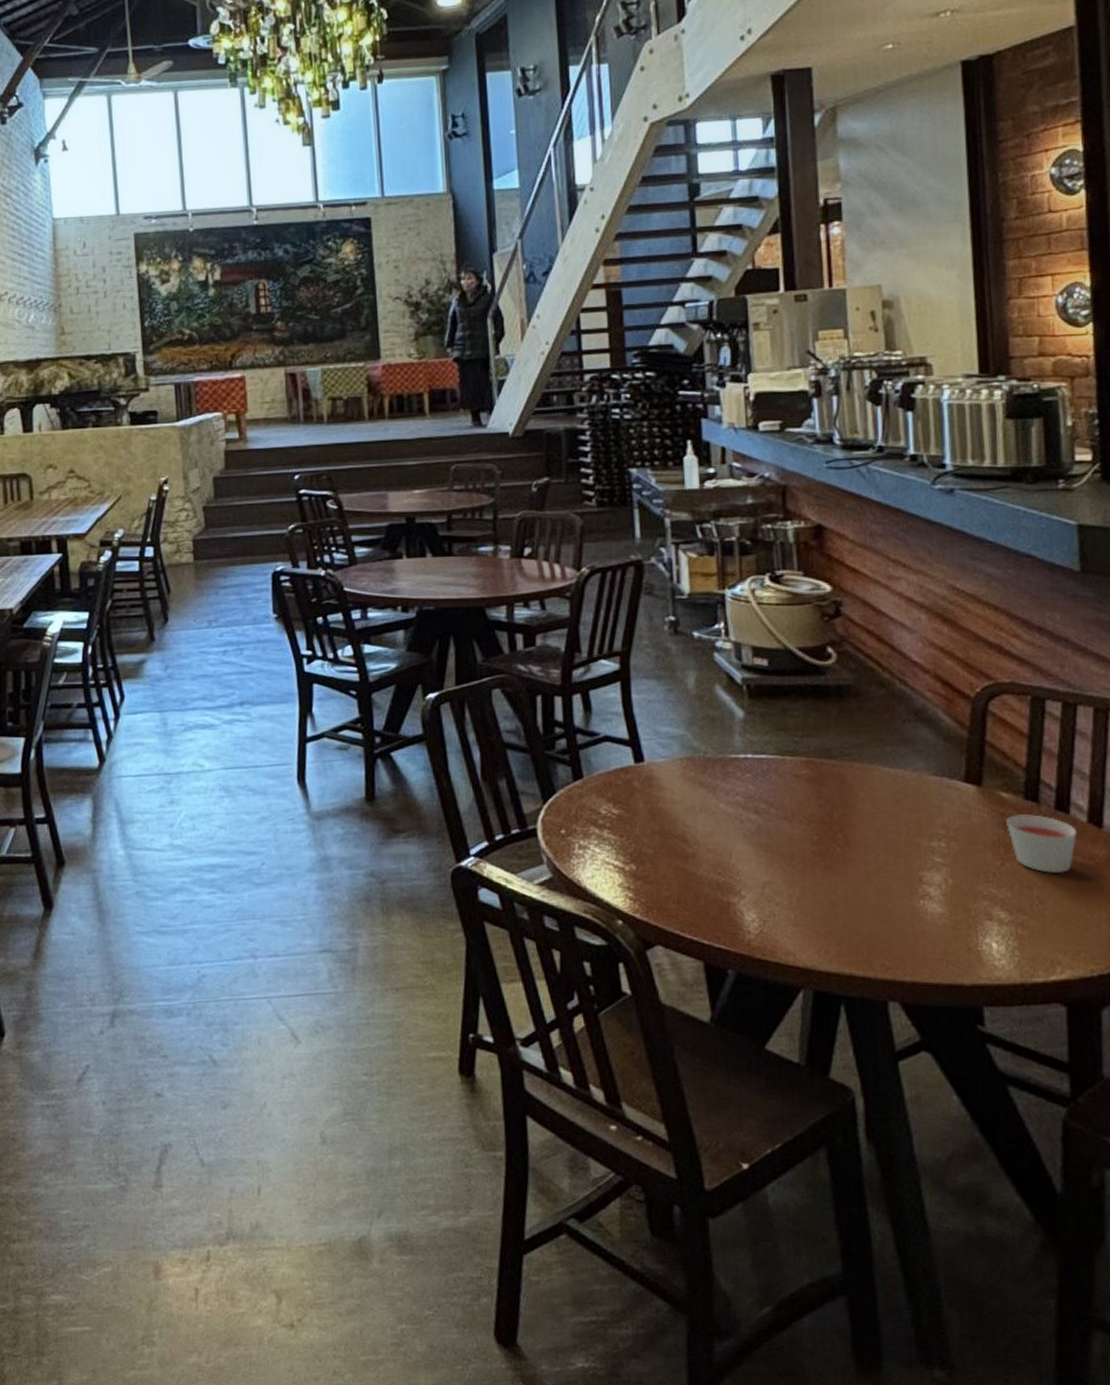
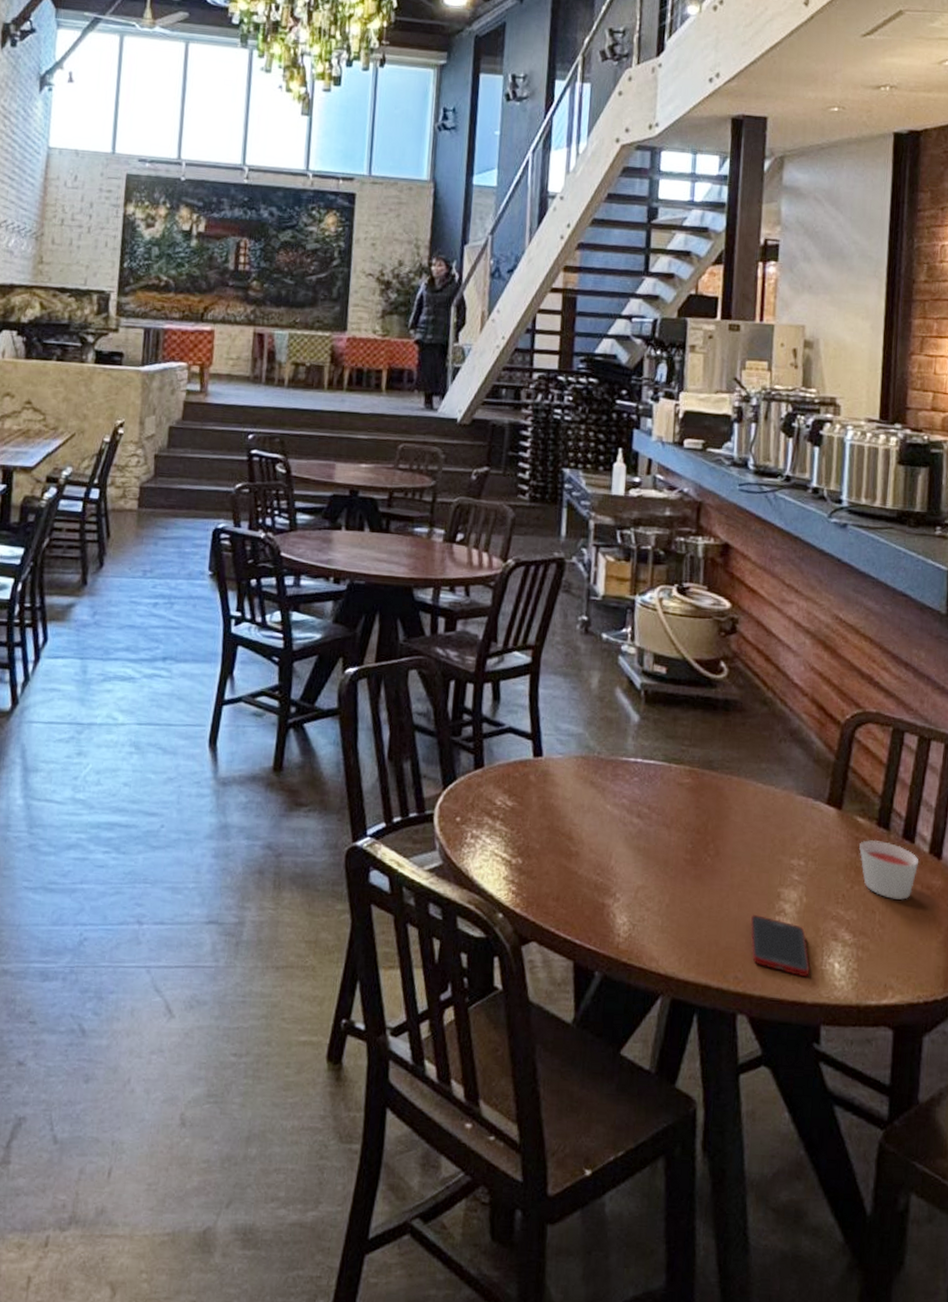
cell phone: none [893,900,965,960] -> present [751,914,811,978]

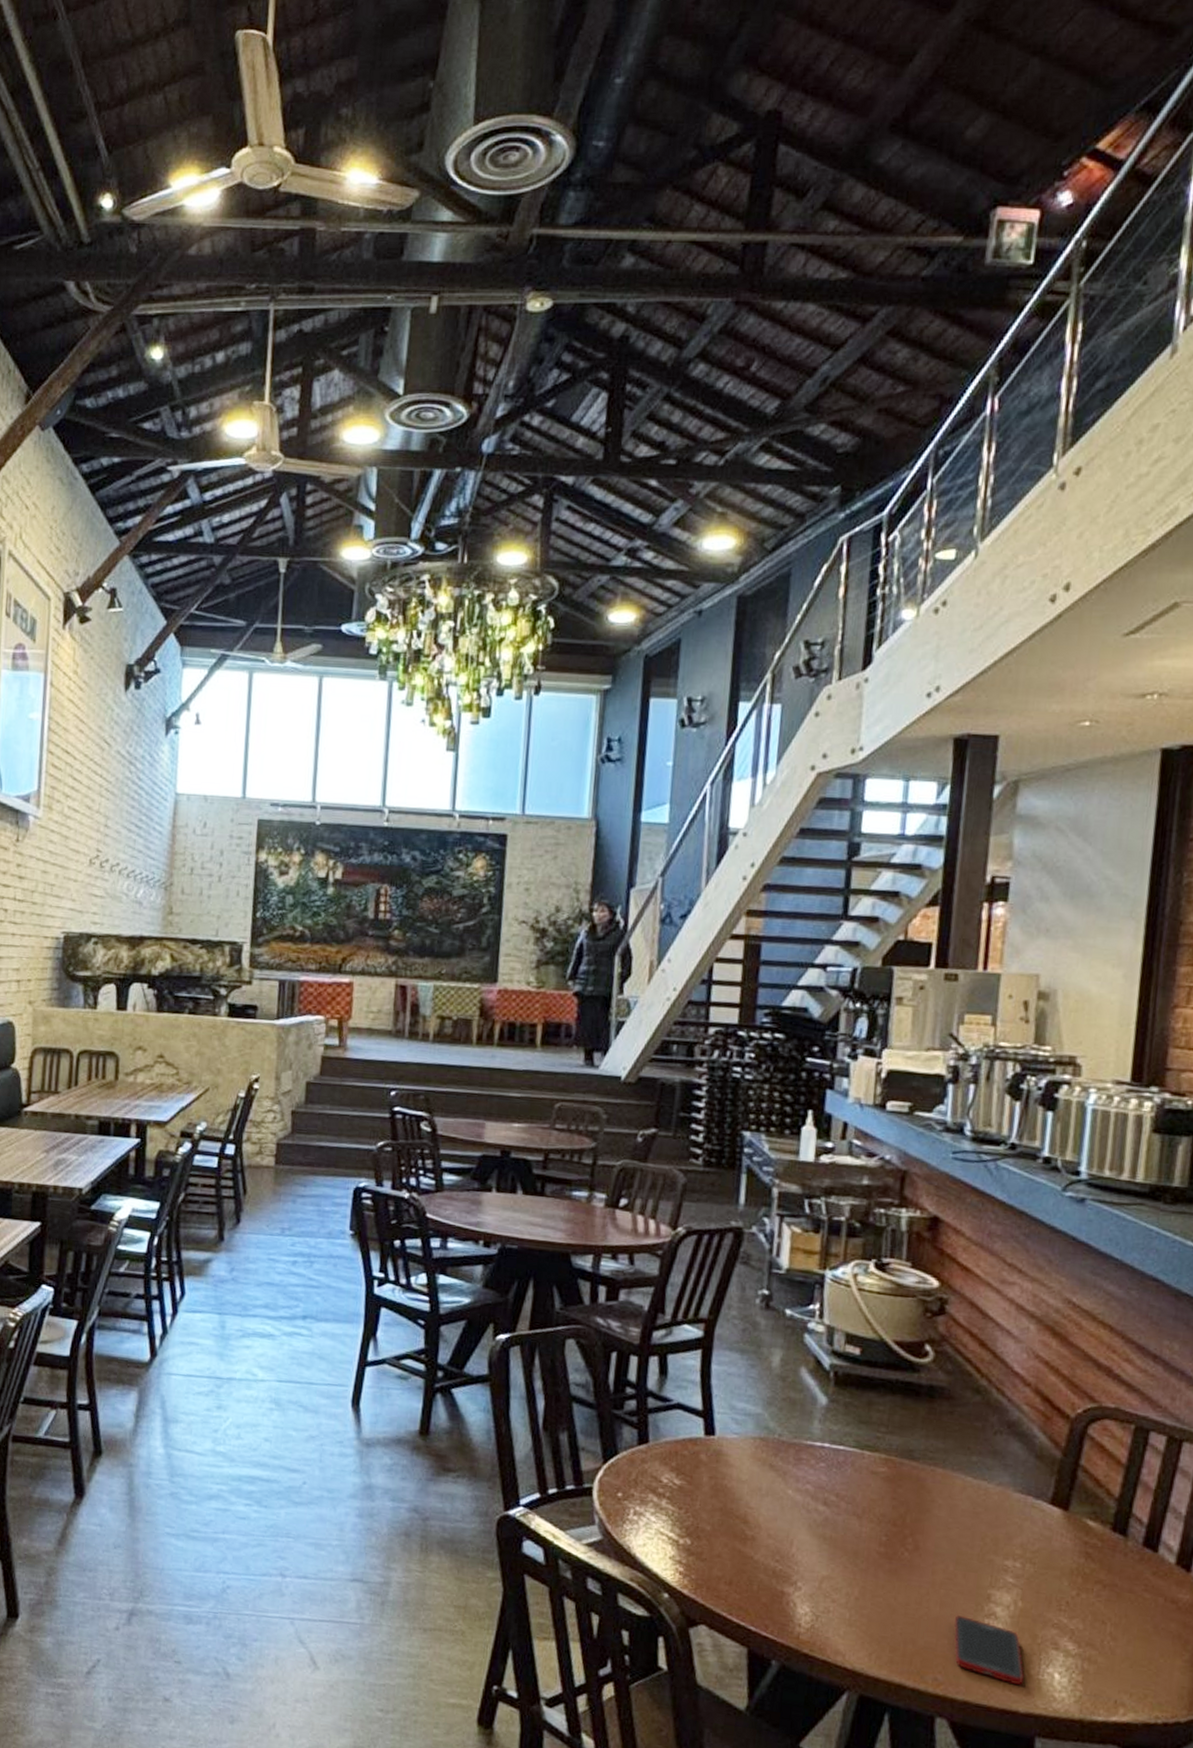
candle: present [859,839,918,900] -> none [1088,1545,1162,1613]

